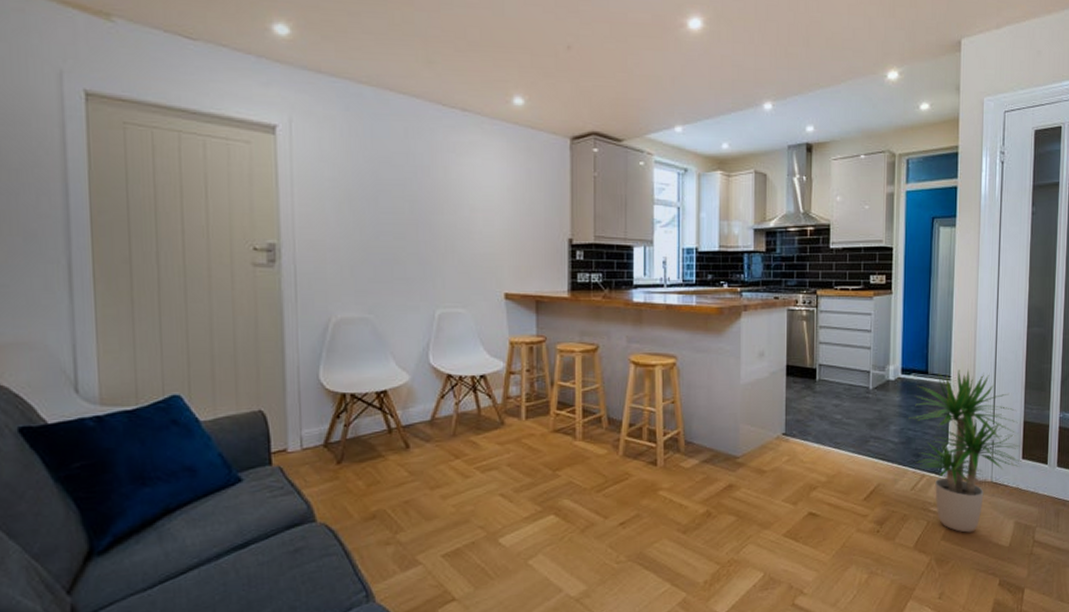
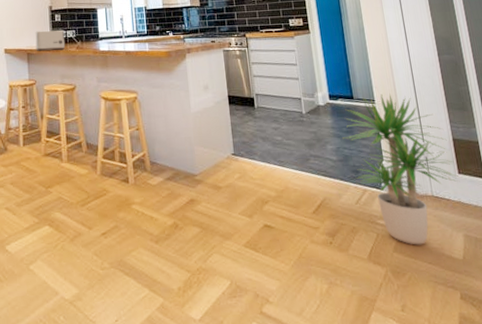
toaster: none [548,271,591,300] -> present [35,29,67,52]

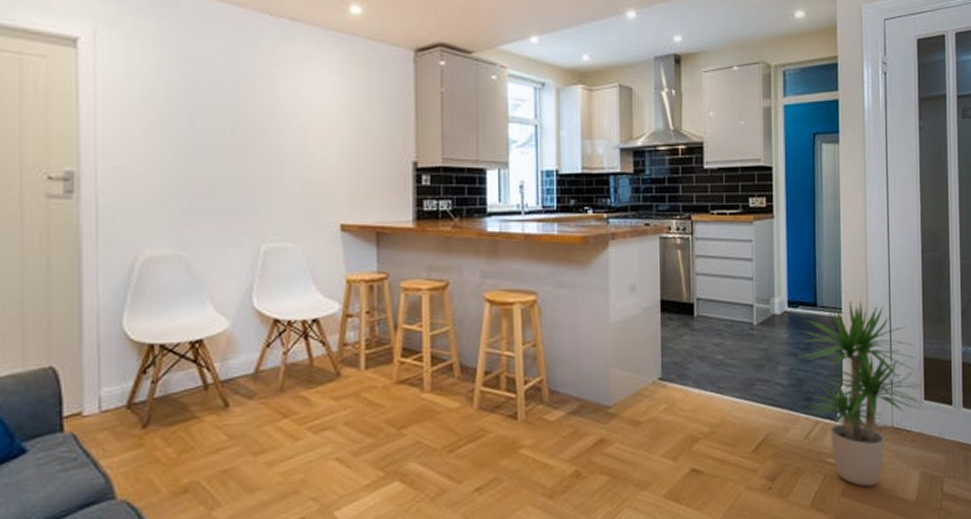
toaster: present [35,29,67,52] -> none [390,198,439,231]

